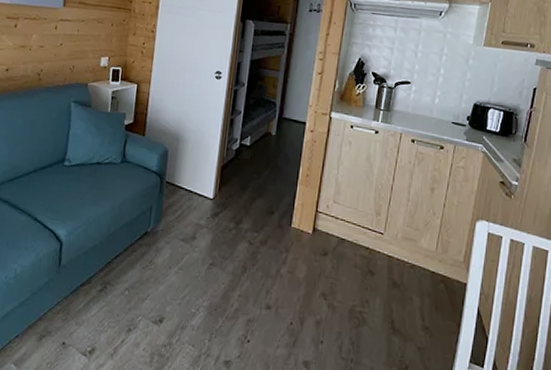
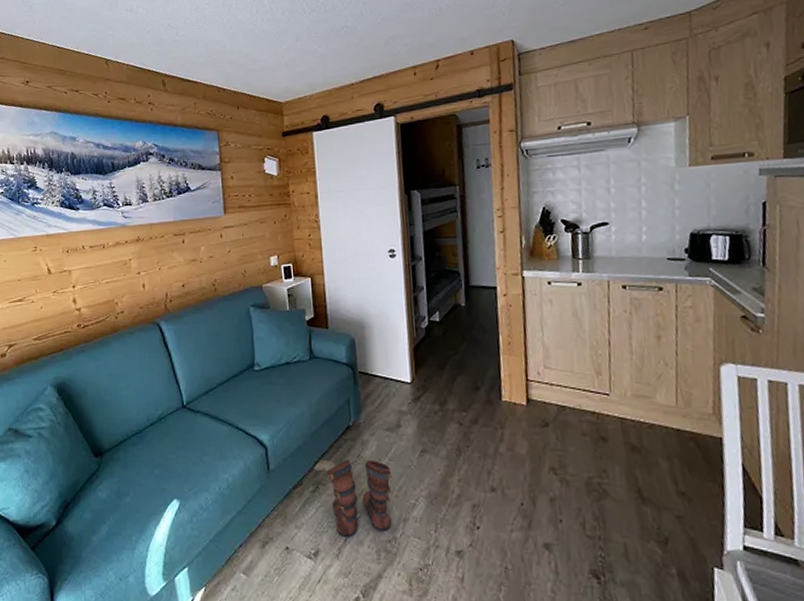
boots: none [104,262,179,339] -> present [313,459,392,538]

